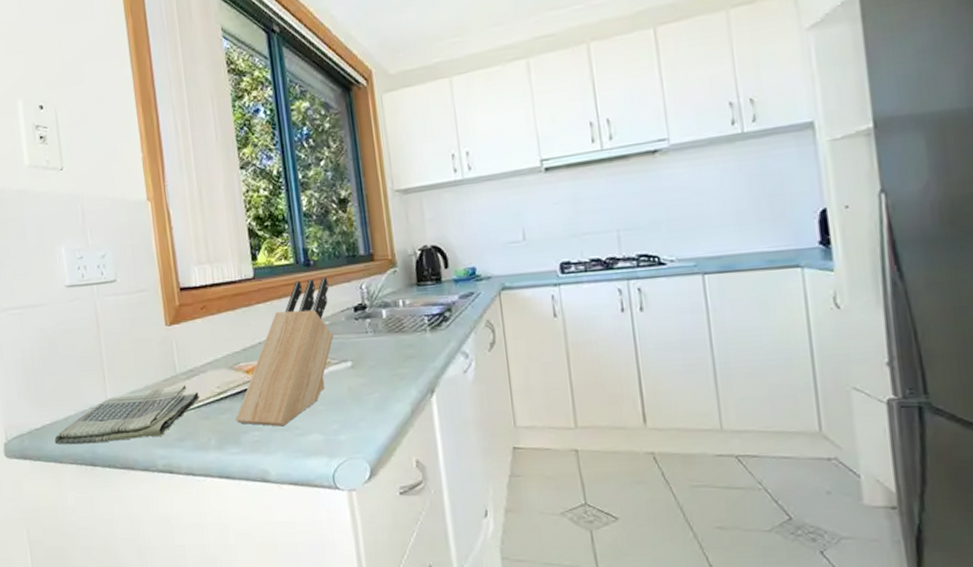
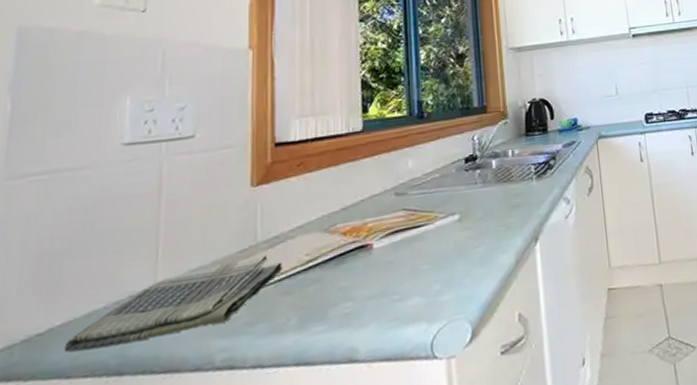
knife block: present [236,277,333,427] -> none [325,129,442,296]

